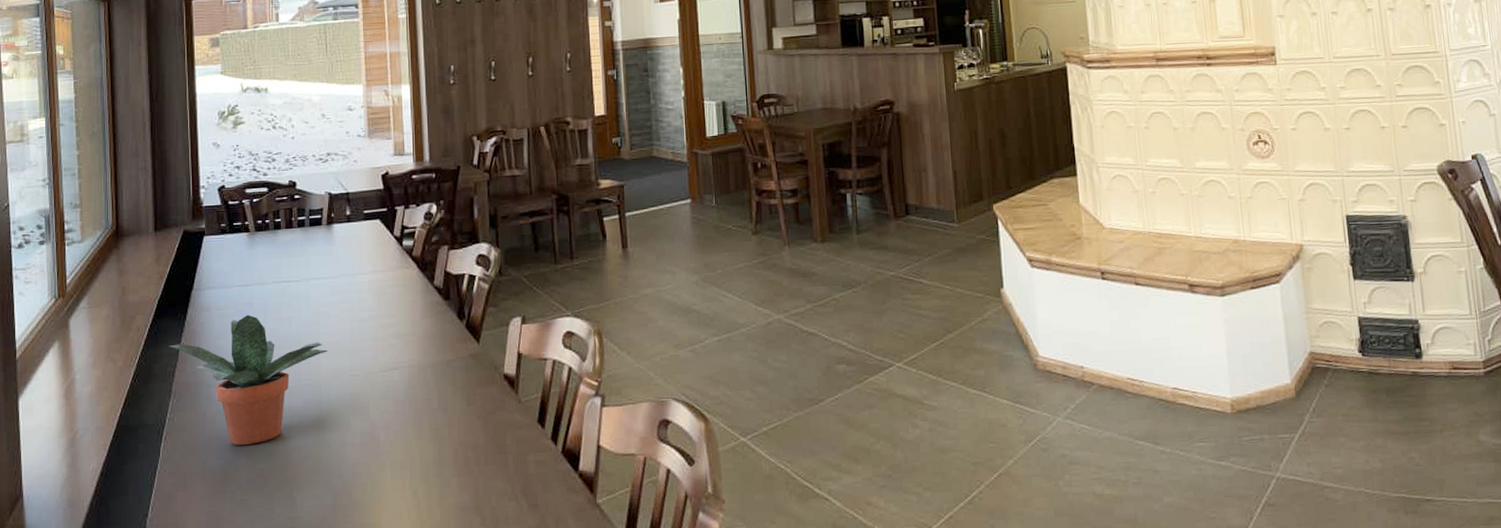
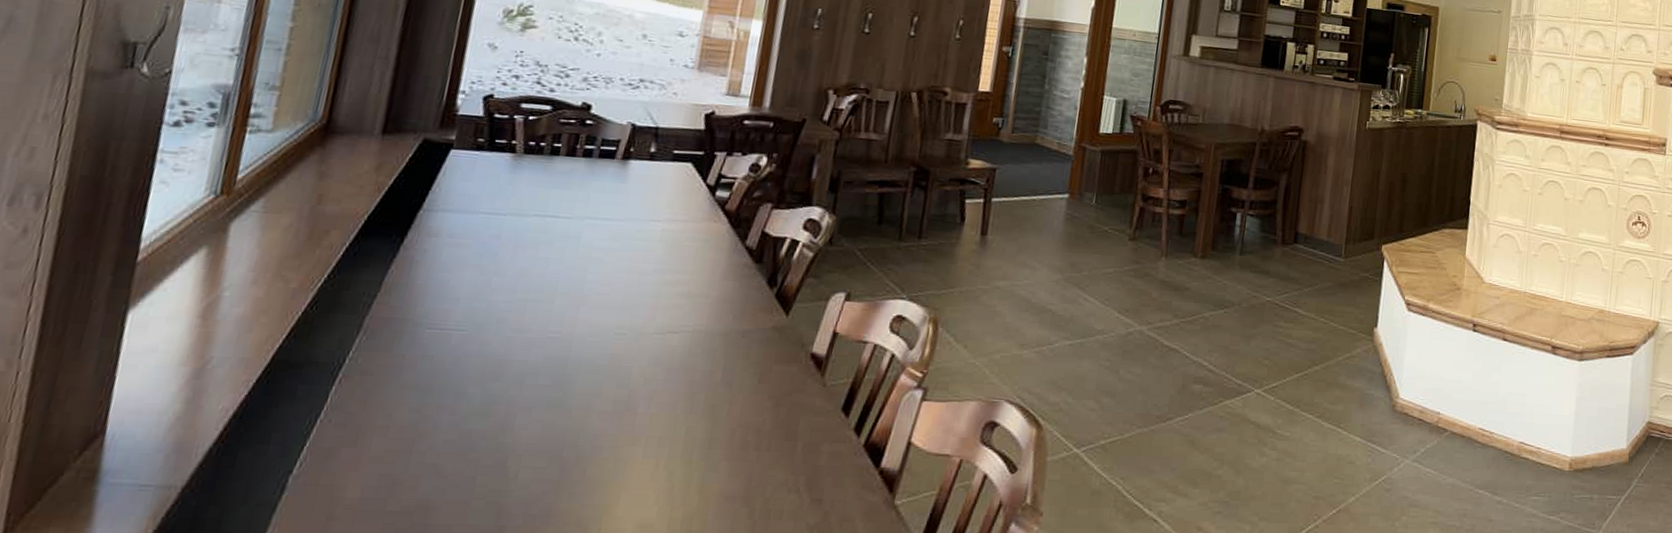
potted plant: present [169,314,328,445] -> none [370,247,591,400]

